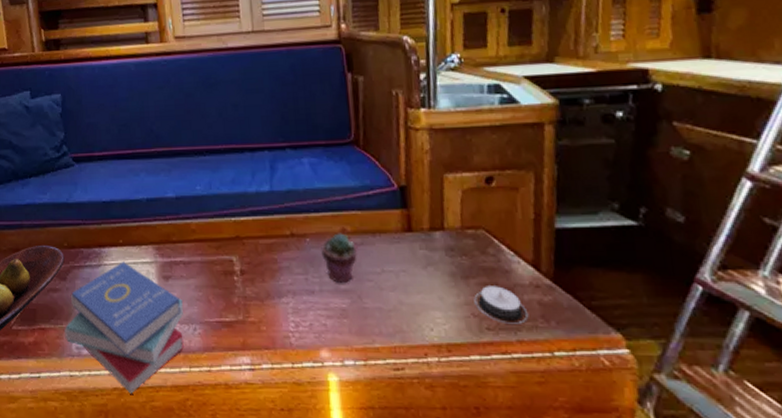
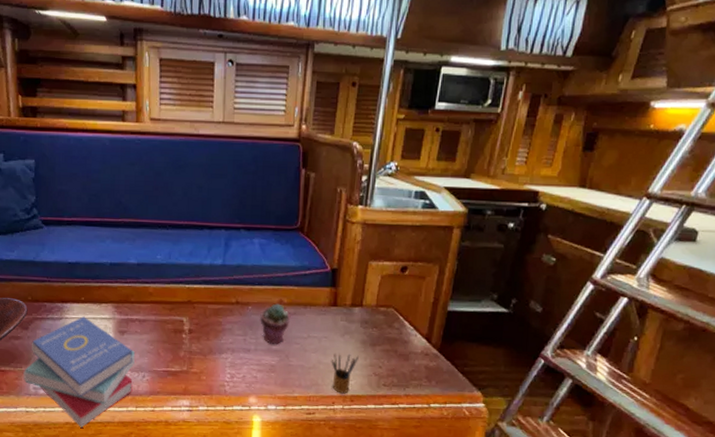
pencil box: none [414,290,450,344] -> present [331,353,359,395]
architectural model: present [474,286,529,324] -> none [377,352,417,383]

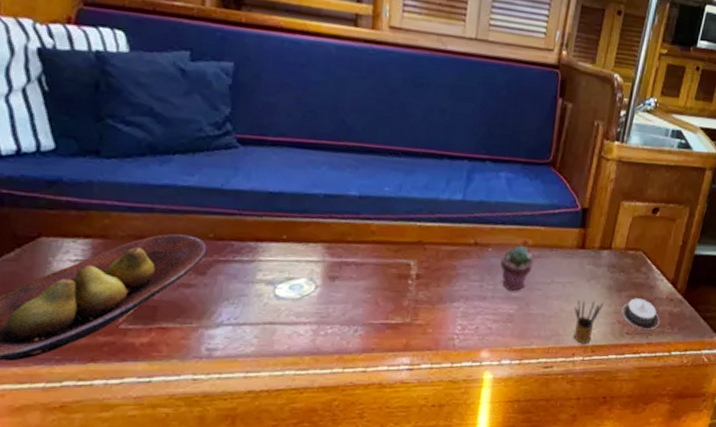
book: present [23,316,135,428] -> none [193,258,347,396]
architectural model: none [377,352,417,383] -> present [621,298,660,330]

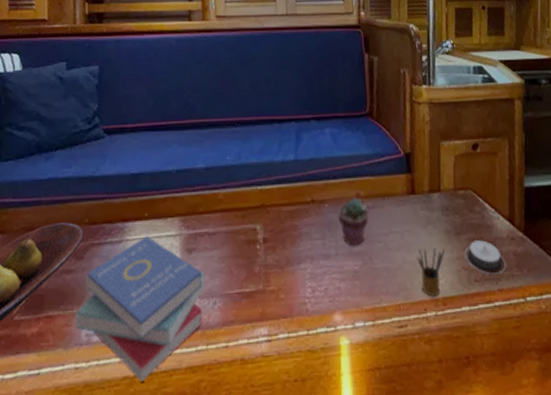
book: none [193,258,347,396] -> present [74,236,204,382]

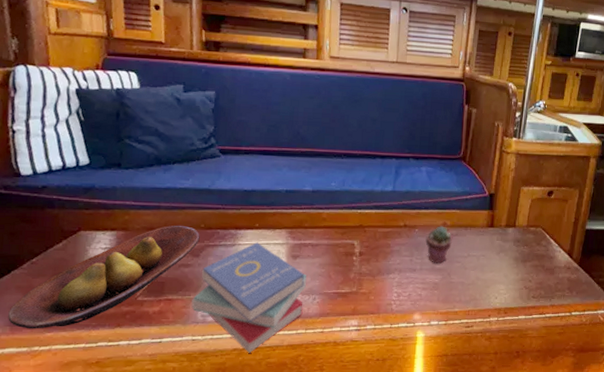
pencil box: present [416,247,445,298] -> none [488,270,512,308]
architectural model: present [464,240,507,275] -> none [527,267,561,294]

